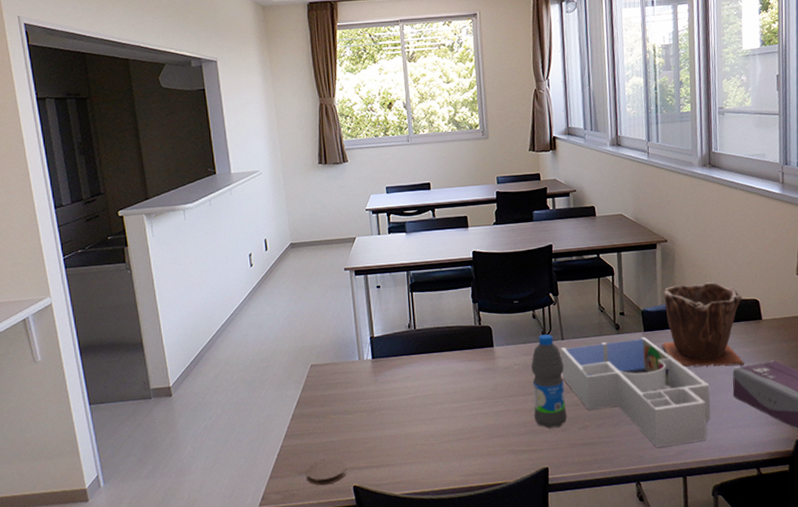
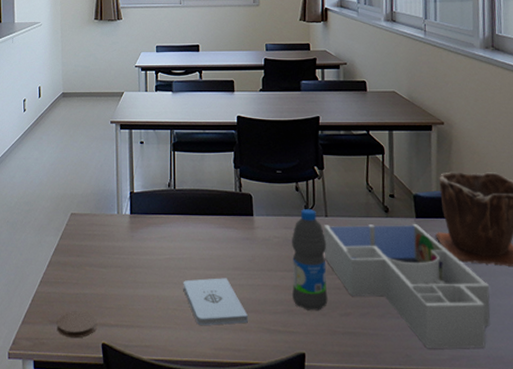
notepad: none [429,408,494,456] -> present [183,278,248,326]

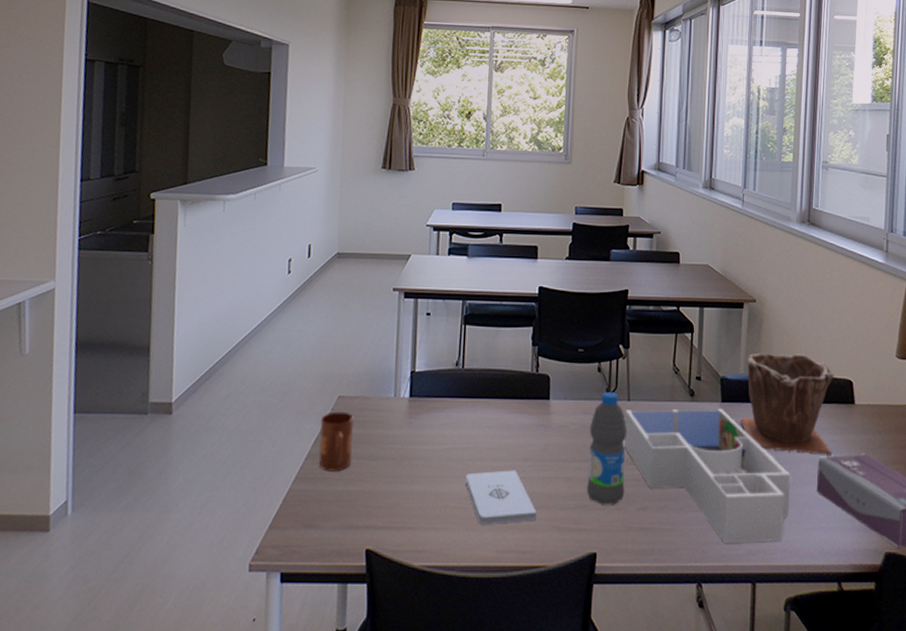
coaster: present [56,311,96,338] -> none [311,512,361,544]
mug: none [57,226,86,277] -> present [318,411,355,472]

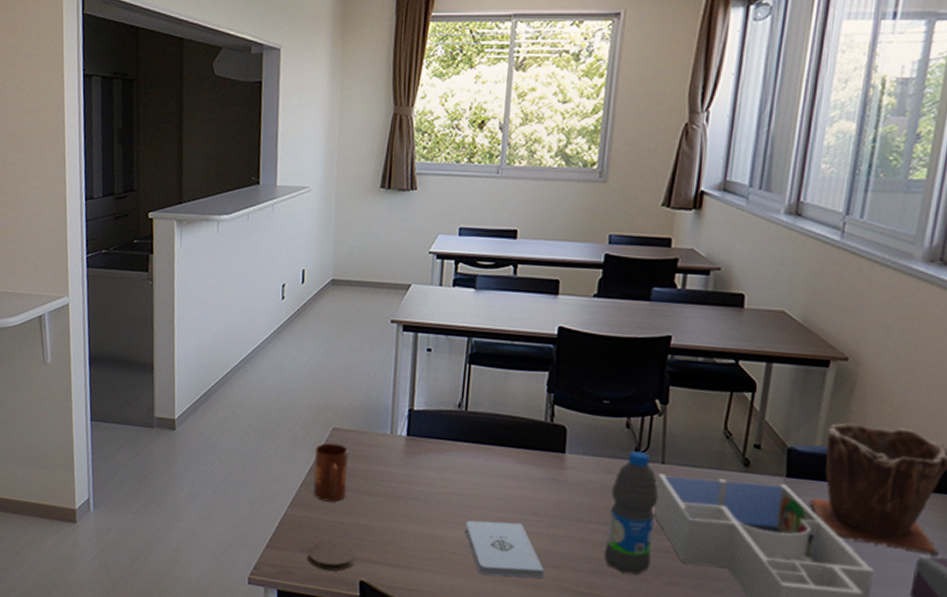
coaster: none [311,512,361,544] -> present [306,540,355,572]

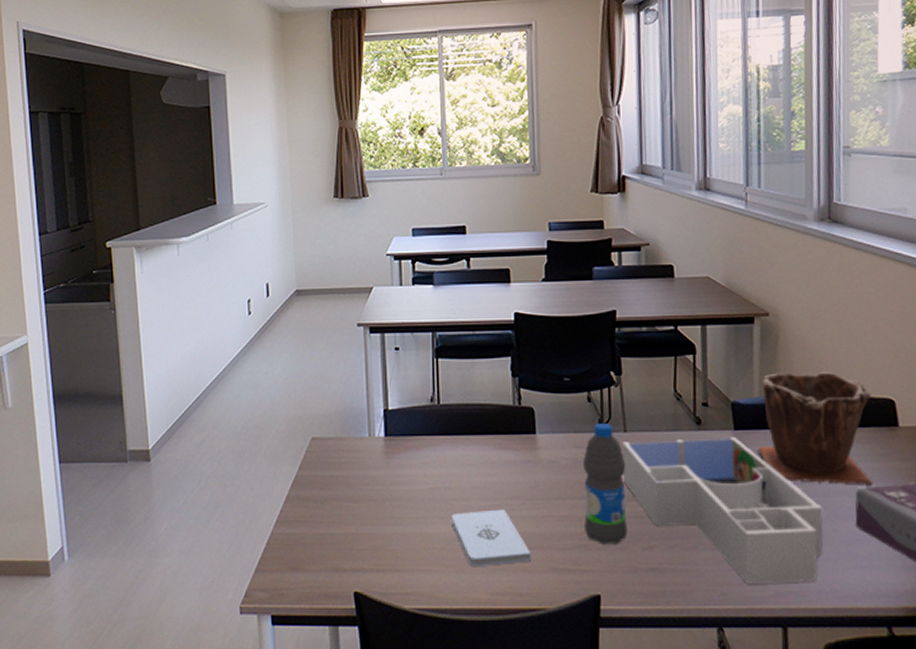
coaster: present [306,540,355,572] -> none [298,555,347,587]
mug: present [313,442,349,502] -> none [296,453,332,514]

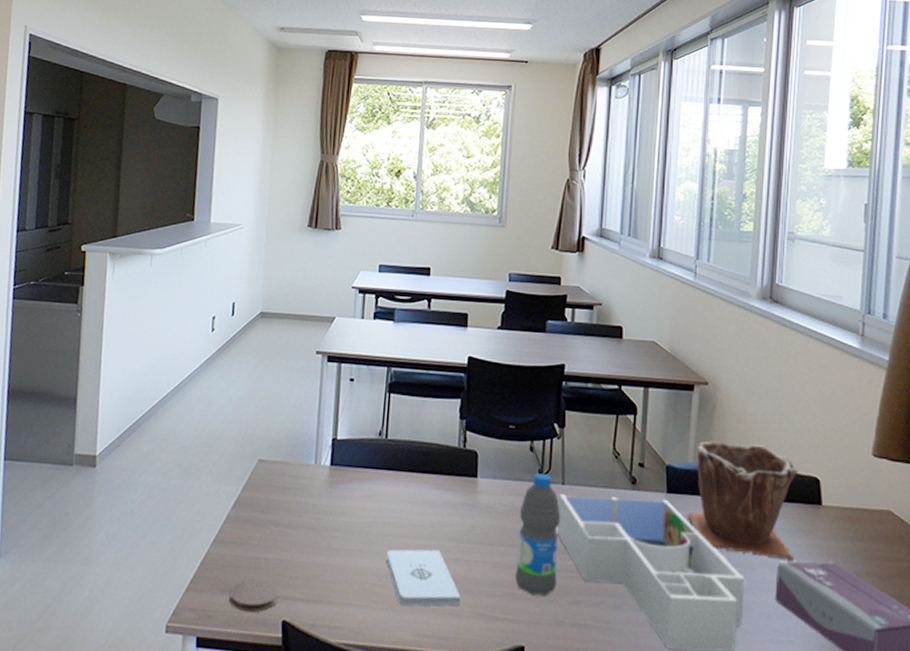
coaster: none [298,555,347,587] -> present [228,579,278,613]

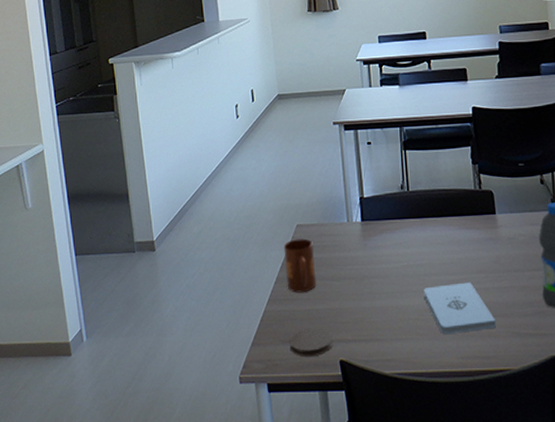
mug: none [237,475,274,538] -> present [283,238,317,293]

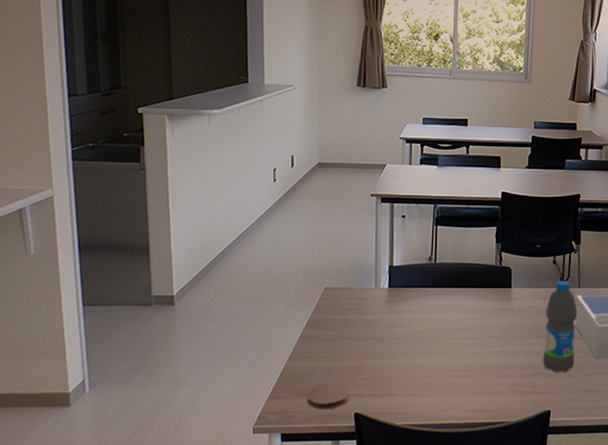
mug: present [283,238,317,293] -> none [309,301,341,351]
notepad: present [423,282,496,335] -> none [439,346,500,391]

